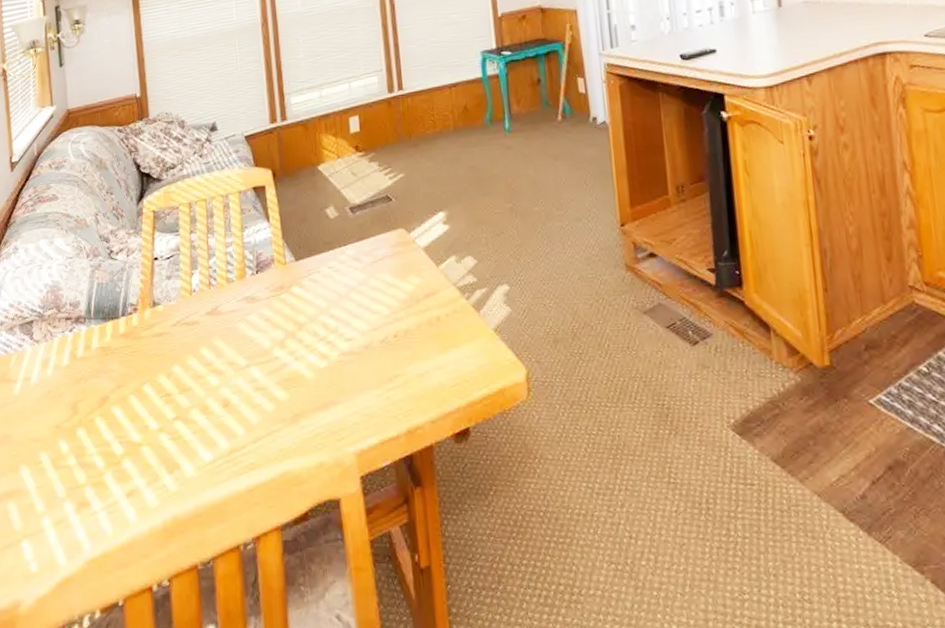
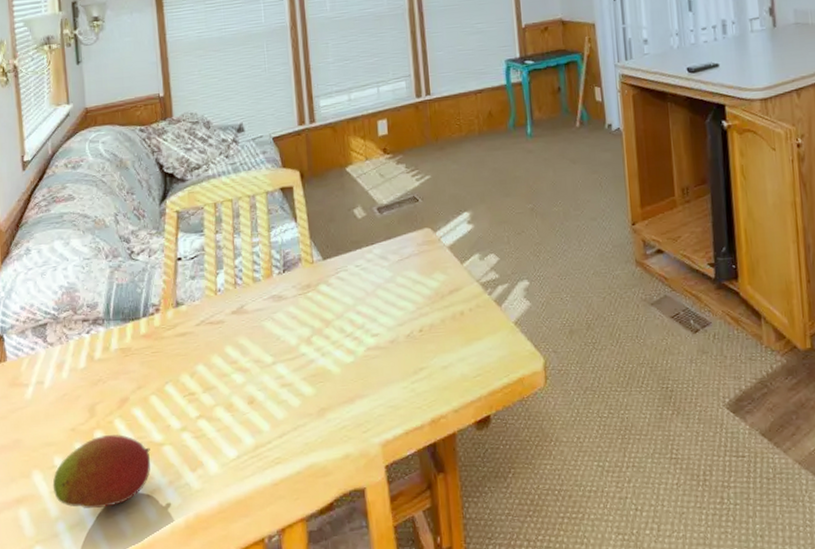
fruit: none [38,433,130,505] -> present [52,435,151,508]

